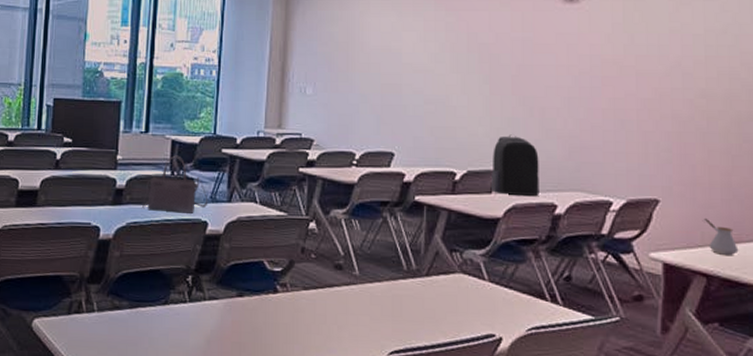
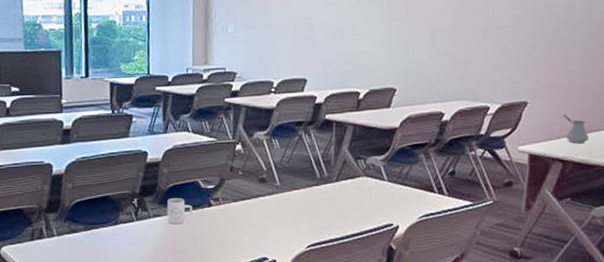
handbag: present [142,155,208,214] -> none [88,95,147,146]
mug: none [225,279,255,311] -> present [166,198,193,225]
backpack: present [491,134,539,196] -> none [390,55,430,108]

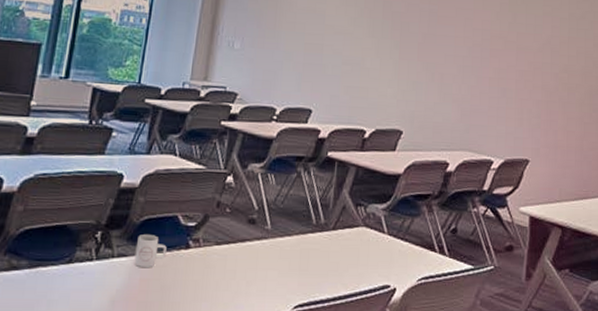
coffee pot: present [561,114,589,144] -> none [560,176,586,210]

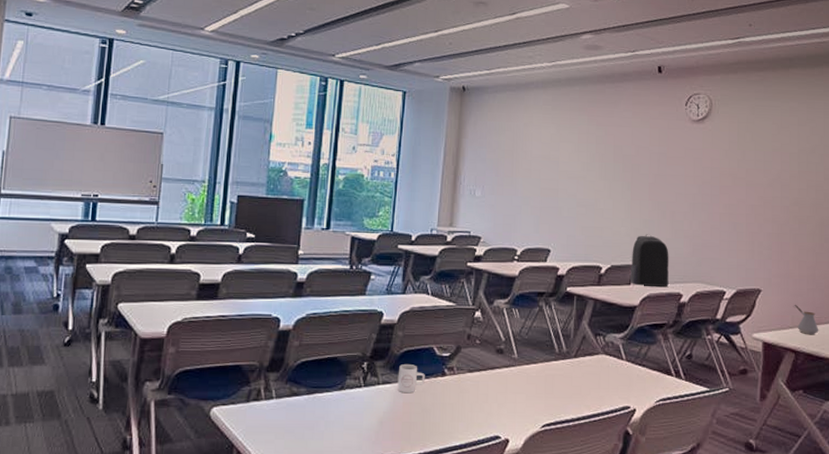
backpack: none [395,97,436,154] -> present [630,234,669,287]
coffee pot: none [560,176,586,210] -> present [793,304,819,335]

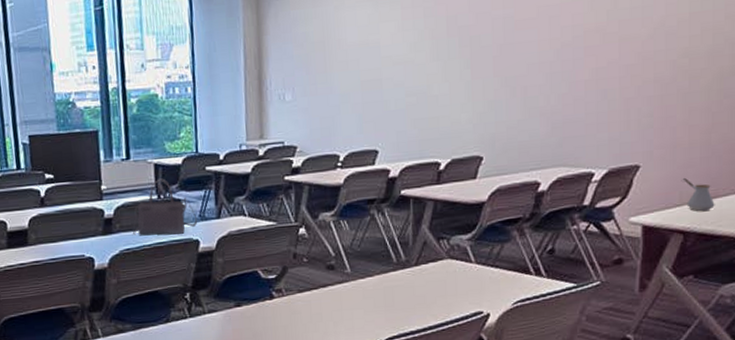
handbag: none [322,250,384,305] -> present [133,178,198,236]
mug: present [397,364,425,394] -> none [223,290,253,320]
backpack: present [630,234,669,287] -> none [475,117,523,179]

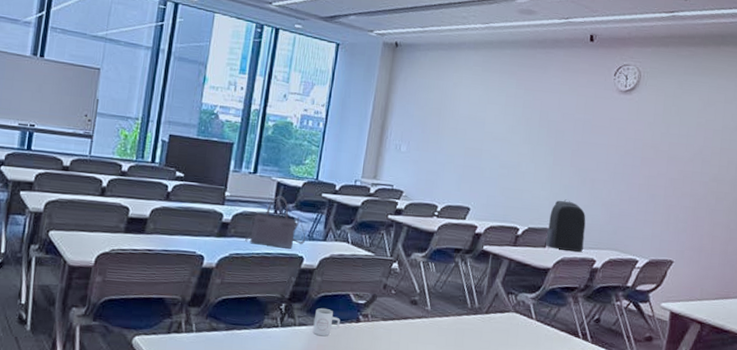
mug: none [223,290,253,320] -> present [312,308,340,337]
backpack: none [475,117,523,179] -> present [546,199,586,252]
coffee pot: present [681,177,715,212] -> none [703,277,727,309]

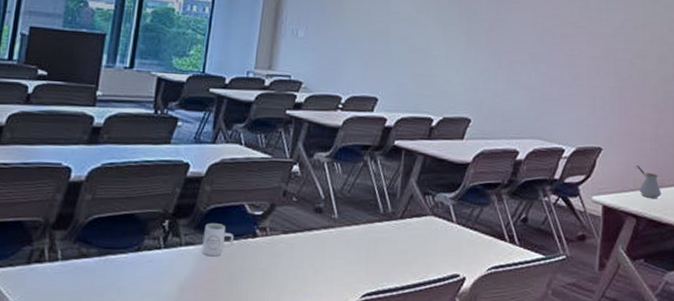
handbag: present [245,196,306,249] -> none [120,93,192,155]
backpack: present [546,199,586,252] -> none [463,84,506,142]
coffee pot: none [703,277,727,309] -> present [635,164,662,199]

